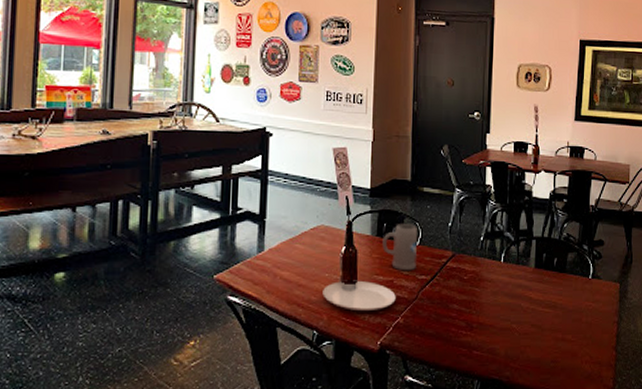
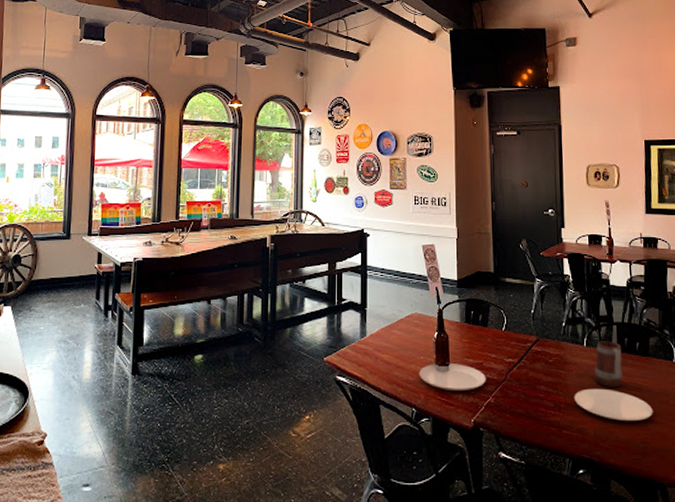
beer mug: present [382,224,418,271] -> none [471,311,504,355]
plate: none [487,306,565,341] -> present [574,388,653,422]
beer mug: none [510,256,539,306] -> present [594,341,623,388]

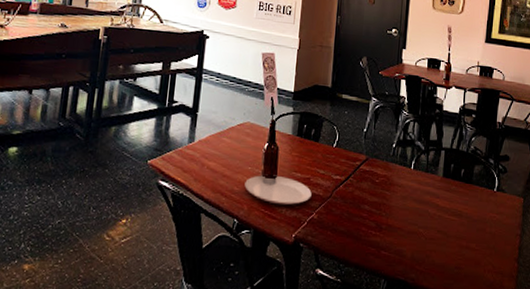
plate: present [574,388,653,422] -> none [396,211,470,247]
beer mug: present [594,341,623,388] -> none [418,165,447,213]

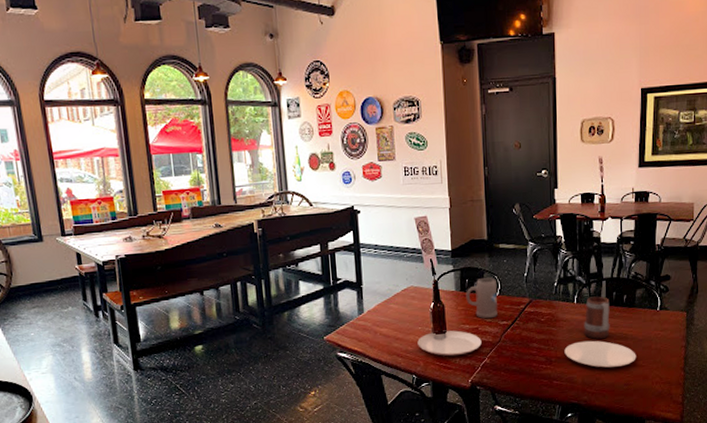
beer mug: none [302,126,335,171] -> present [466,278,498,319]
plate: none [396,211,470,247] -> present [564,340,636,368]
beer mug: none [418,165,447,213] -> present [584,296,610,340]

